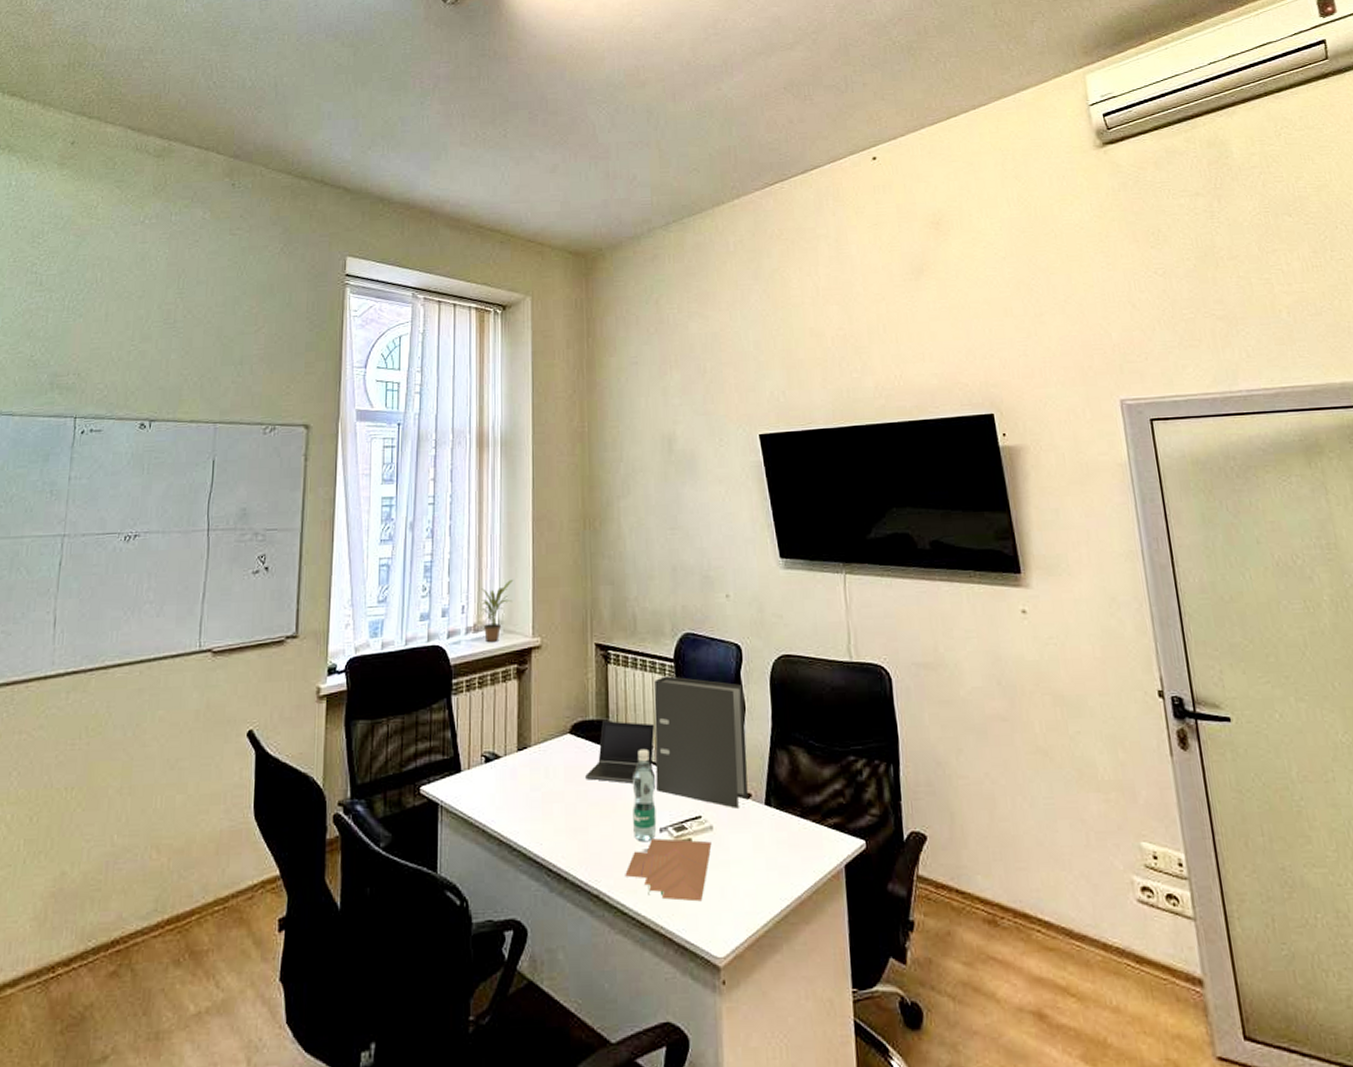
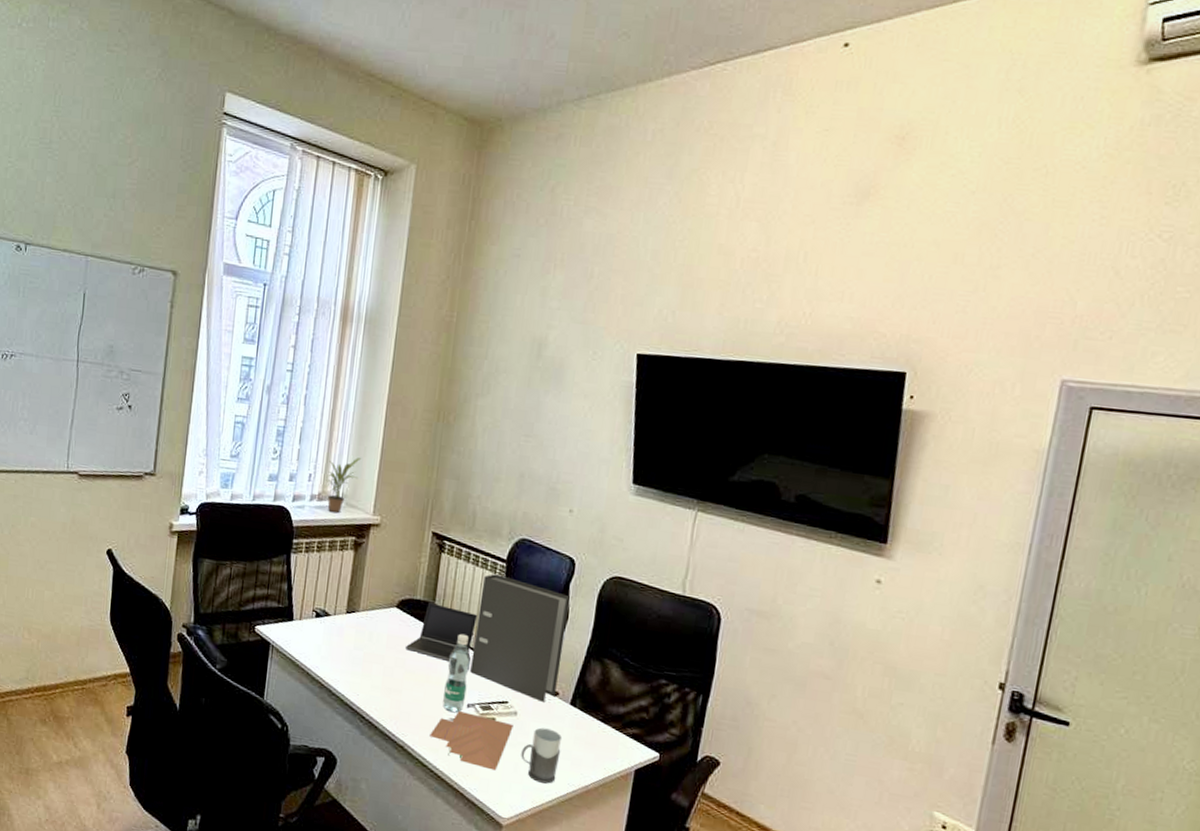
mug: none [725,838,766,905] -> present [521,727,563,784]

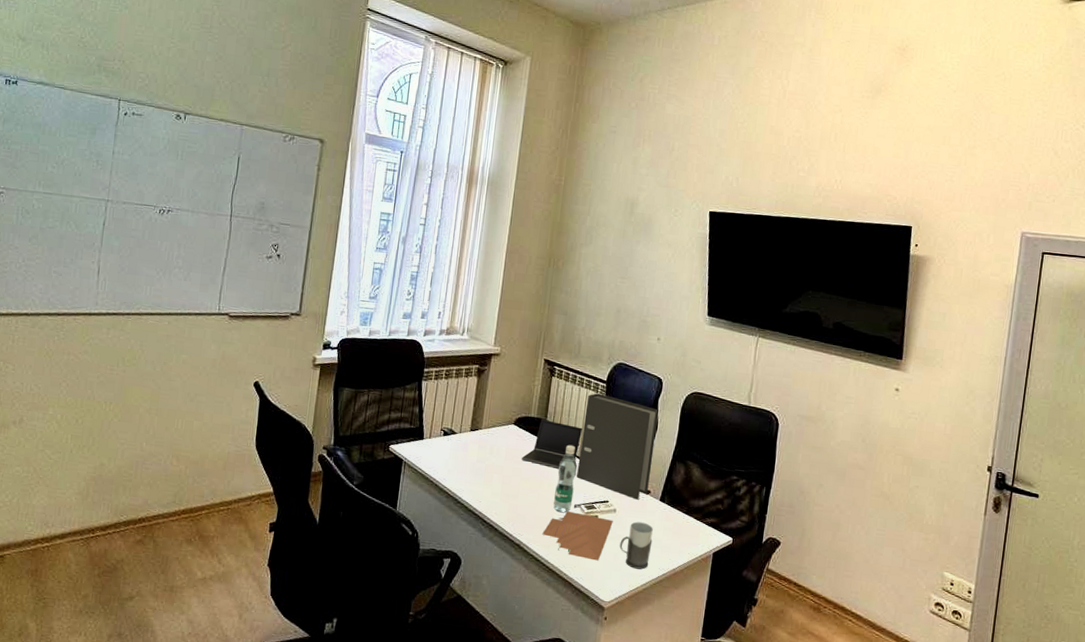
potted plant: present [324,458,362,513] -> none [451,298,485,345]

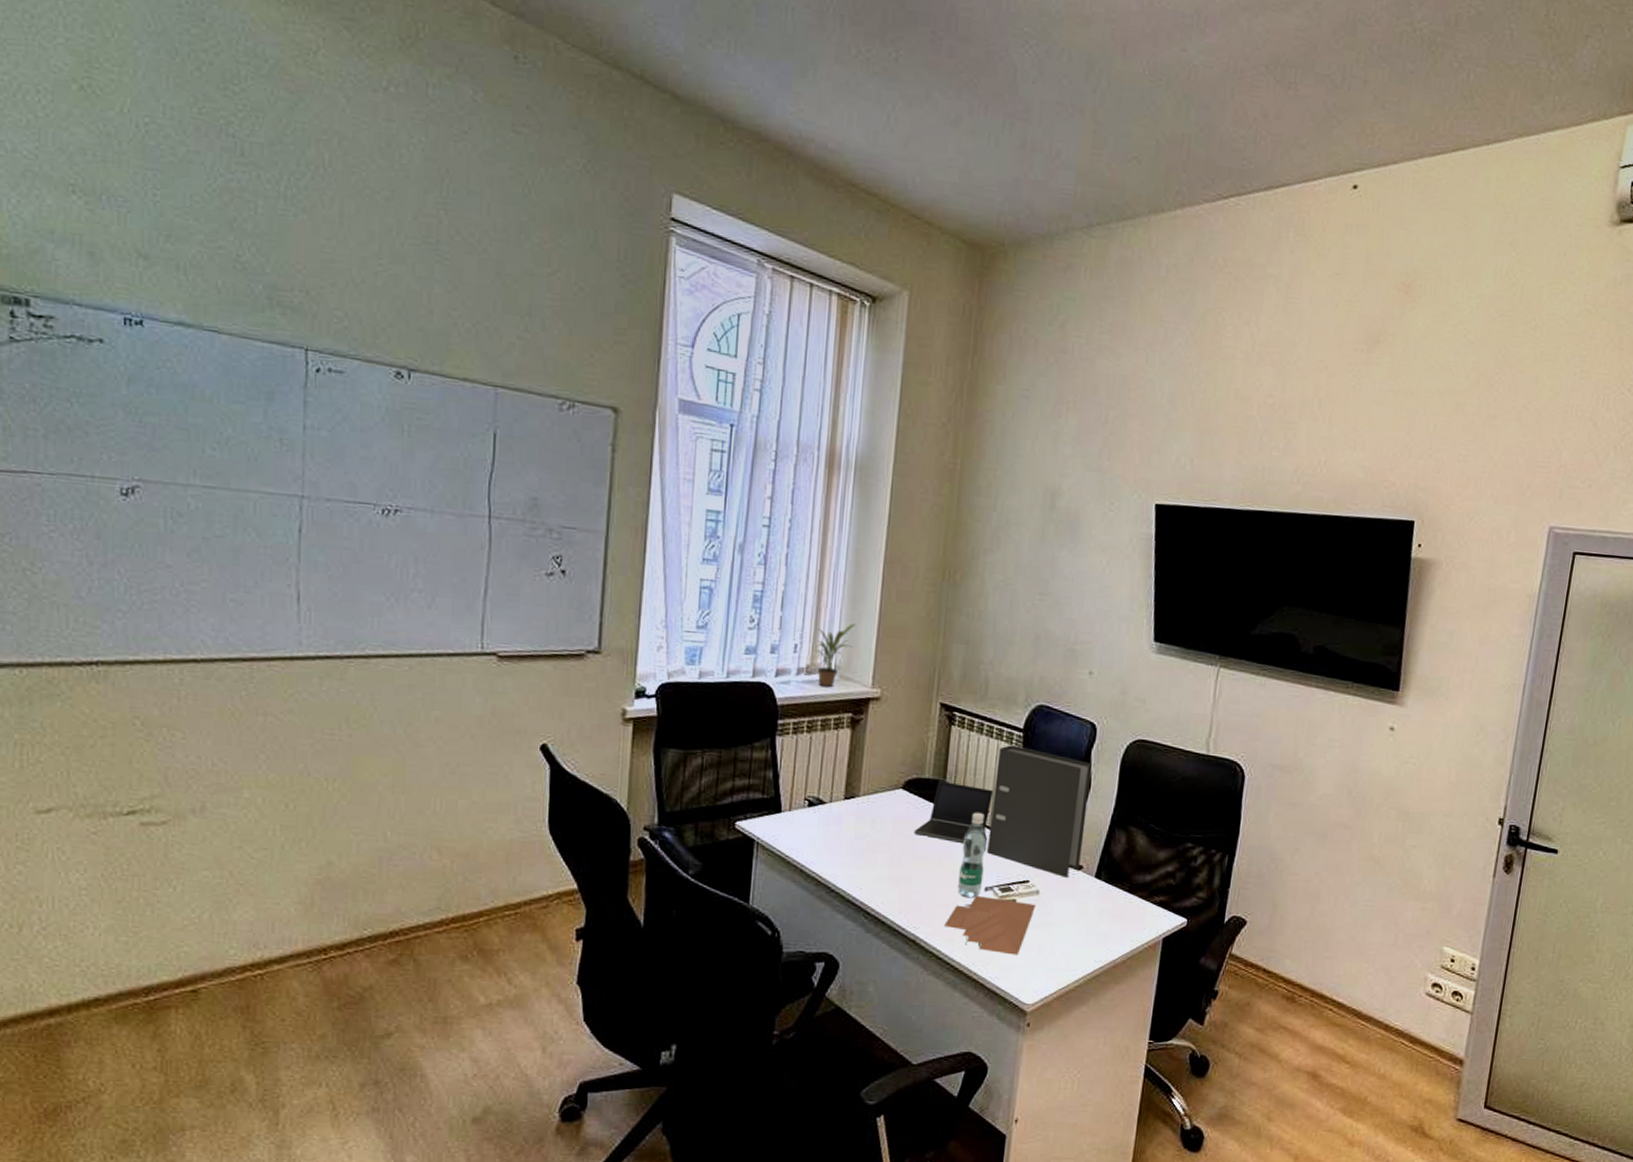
potted plant: none [451,298,485,345] -> present [813,624,857,688]
mug: present [619,521,654,570] -> none [1044,904,1088,963]

